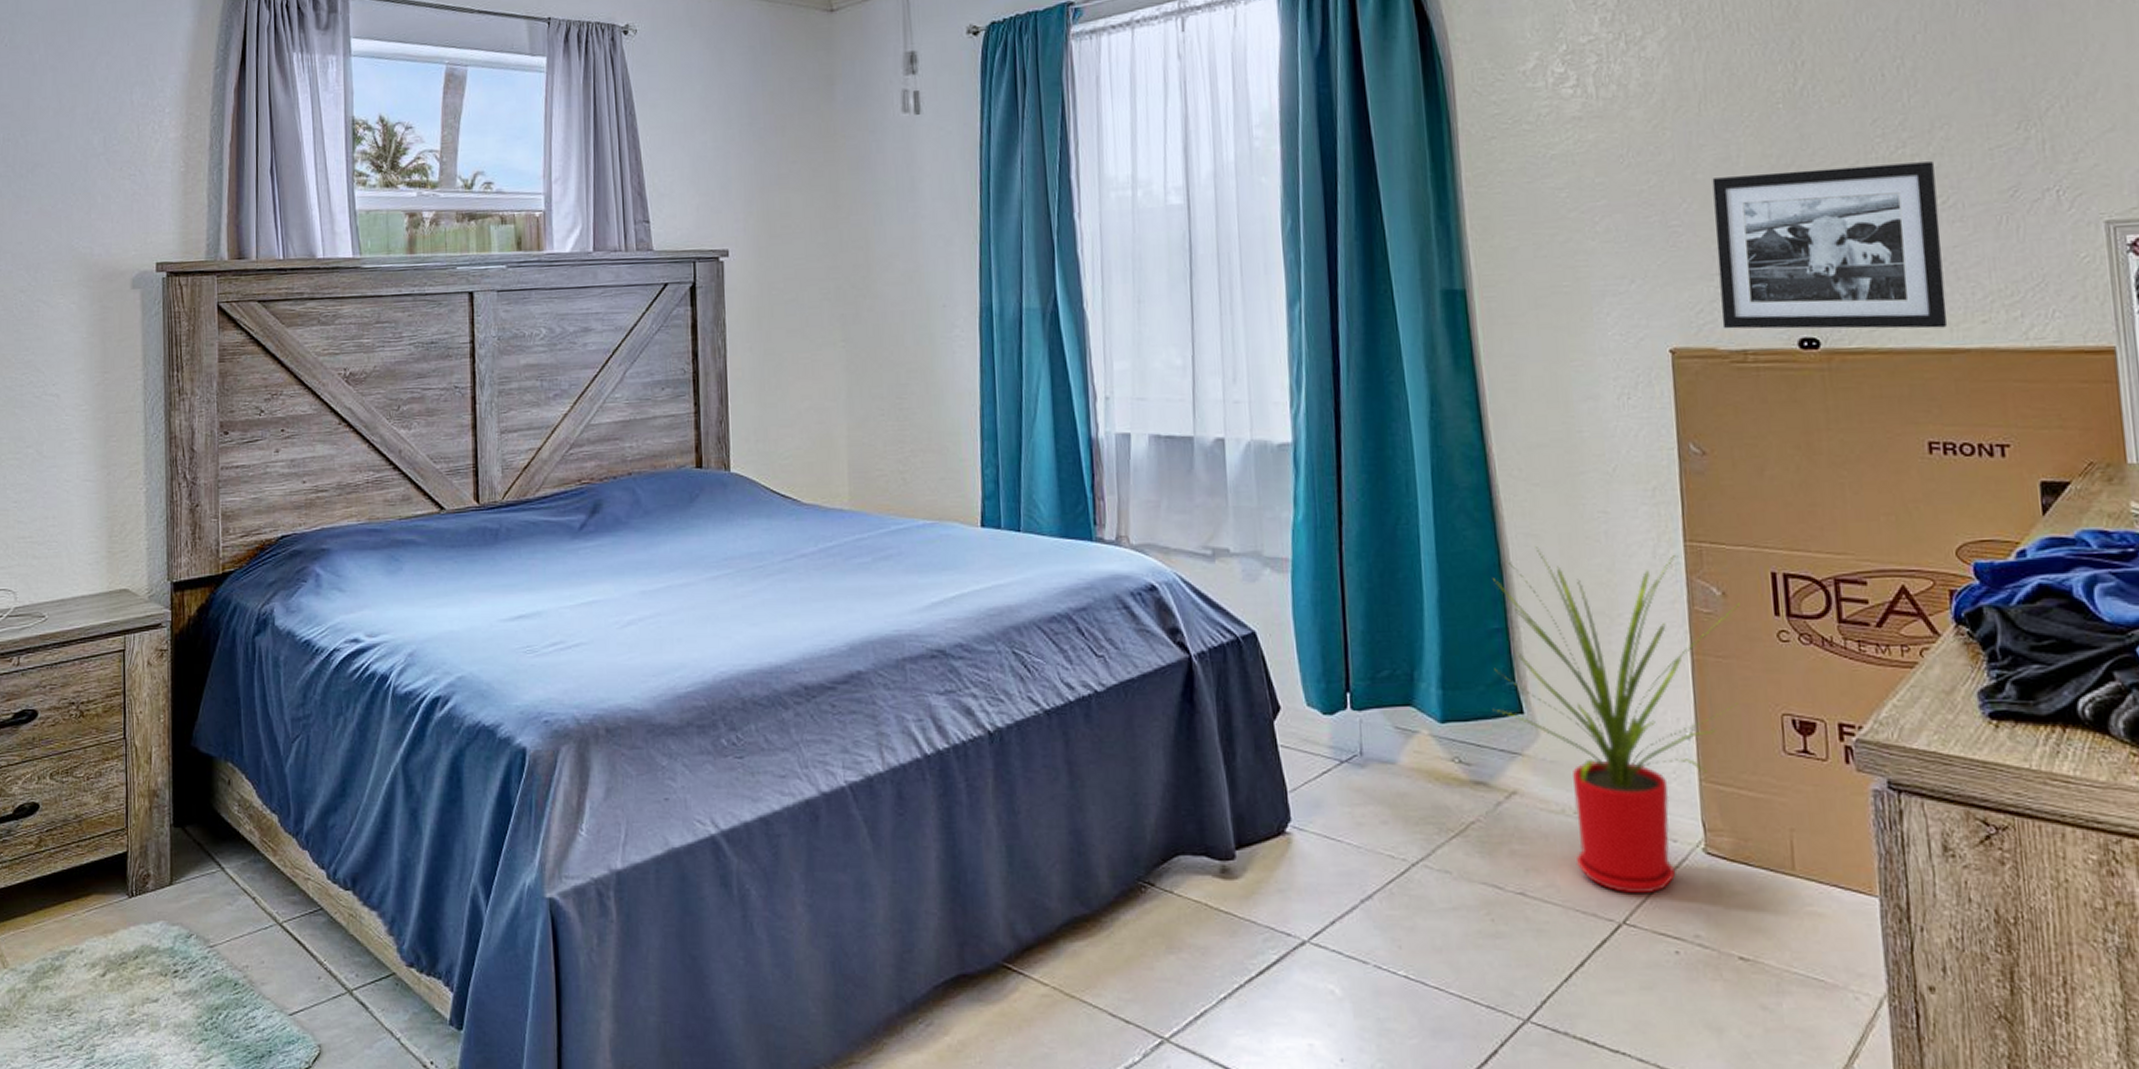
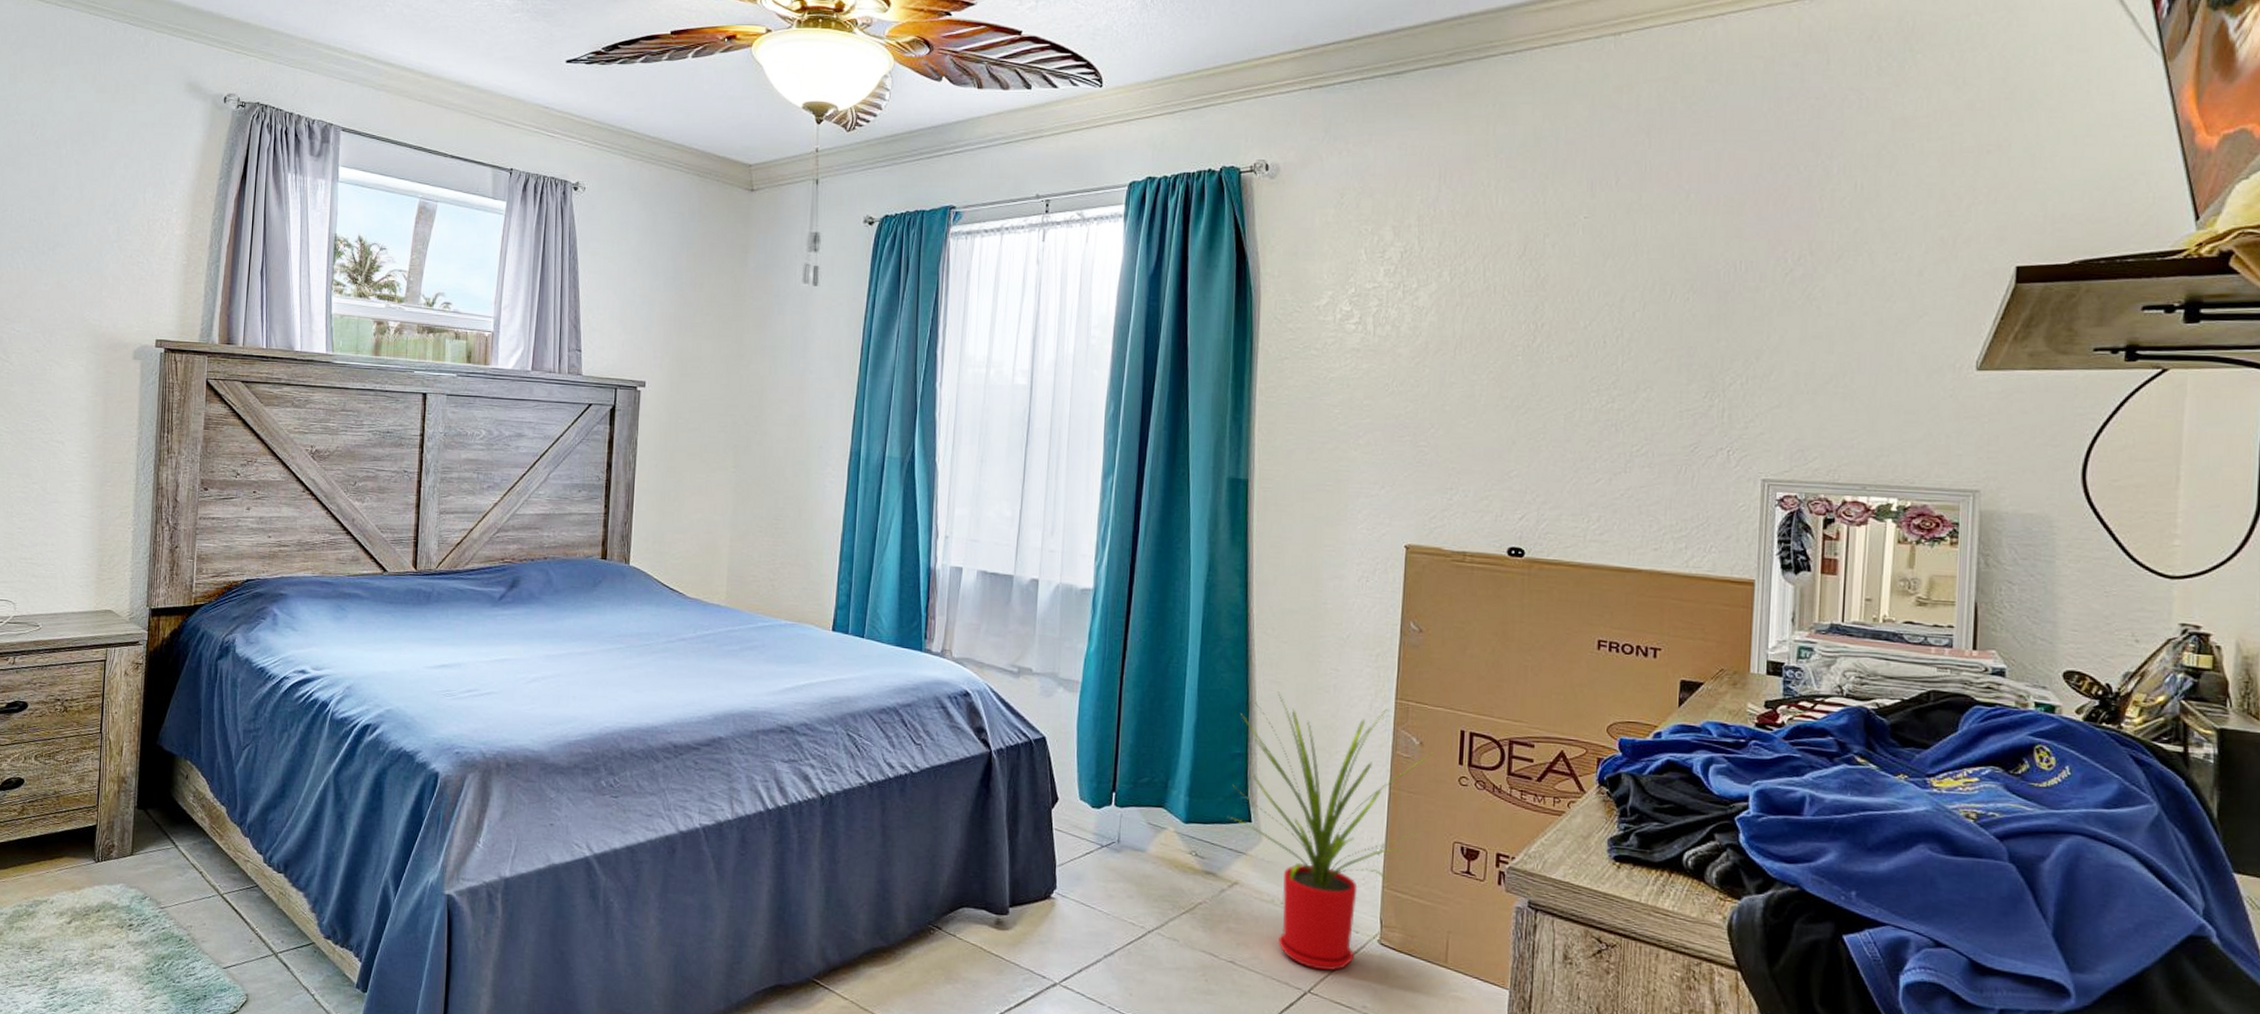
picture frame: present [1712,161,1948,329] -> none [1449,411,1634,551]

